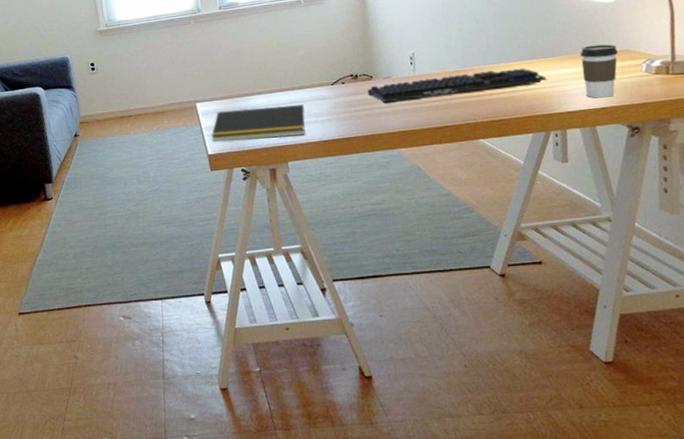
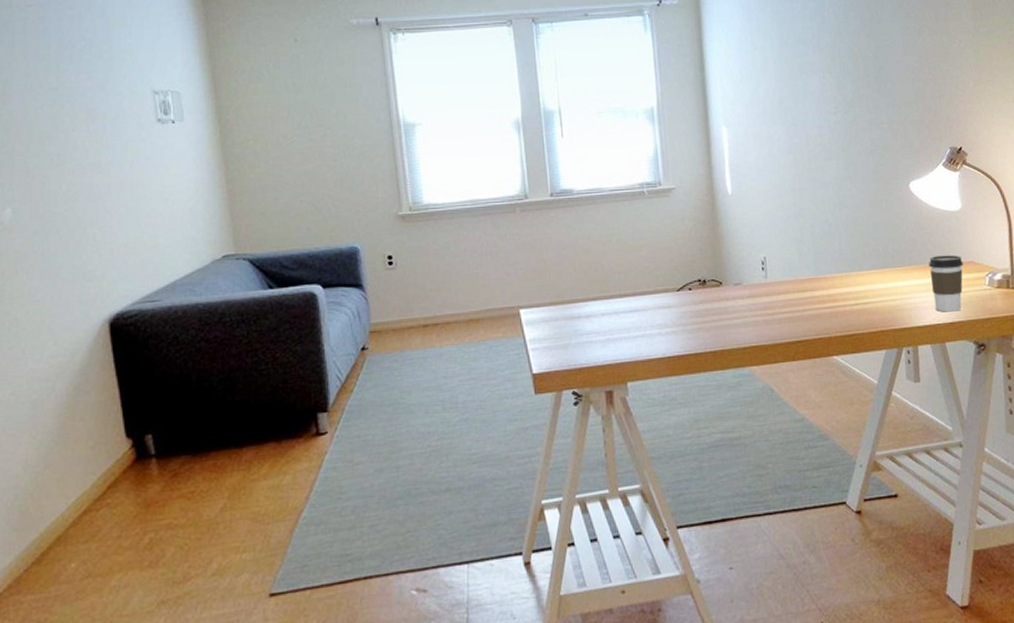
notepad: present [212,104,305,142] -> none [537,313,647,357]
keyboard: present [368,68,548,102] -> none [717,277,899,312]

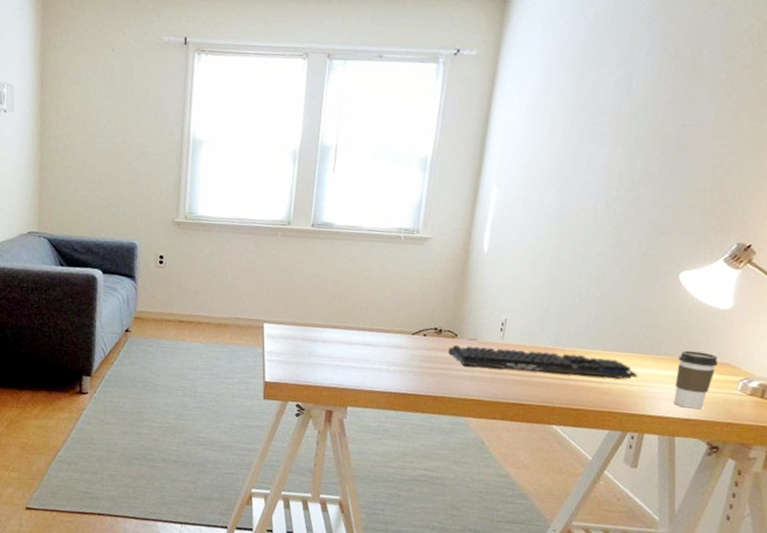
keyboard: none [717,277,899,312] -> present [448,344,639,380]

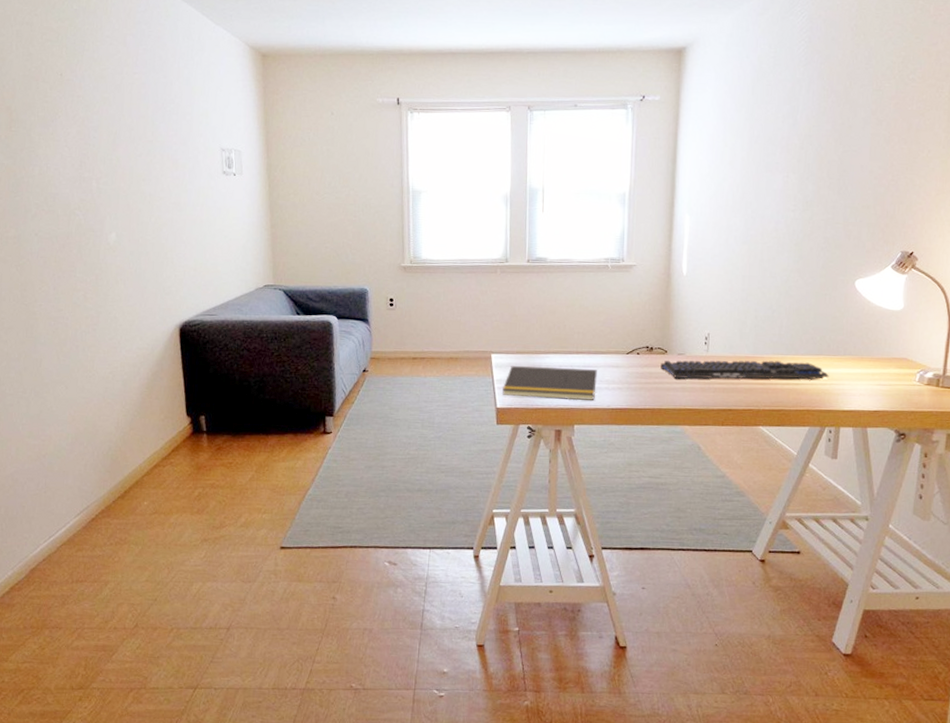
notepad: none [272,338,378,382] -> present [502,366,597,401]
coffee cup: present [673,350,718,410] -> none [862,349,897,401]

